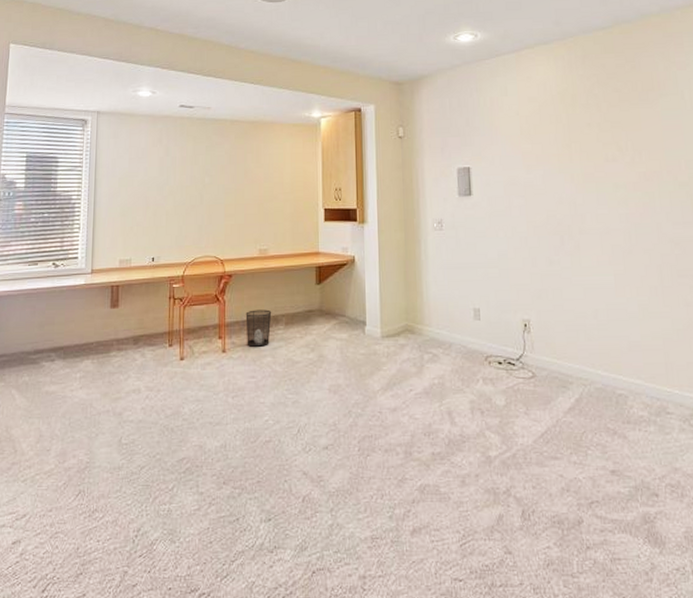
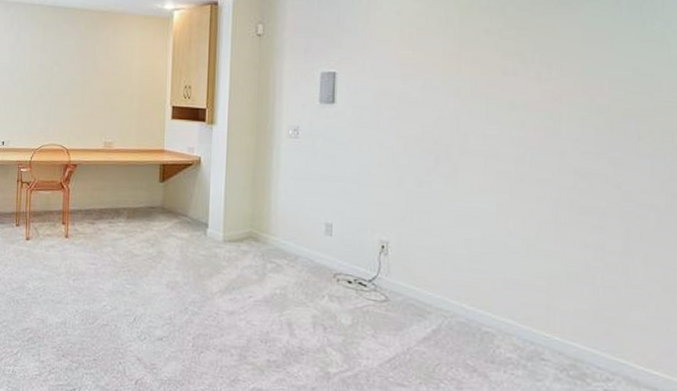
waste bin: present [245,309,272,347] -> none [88,200,114,237]

